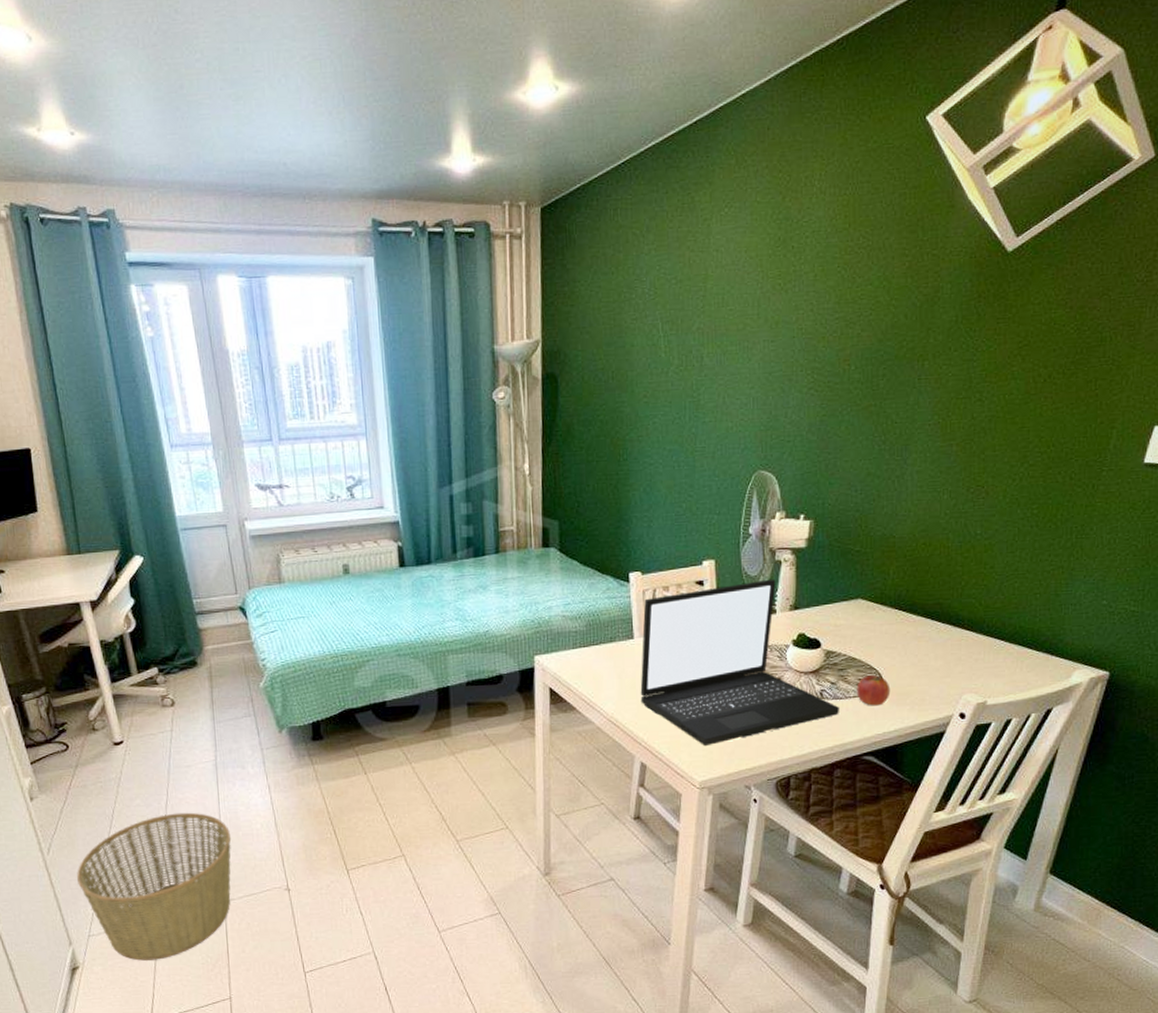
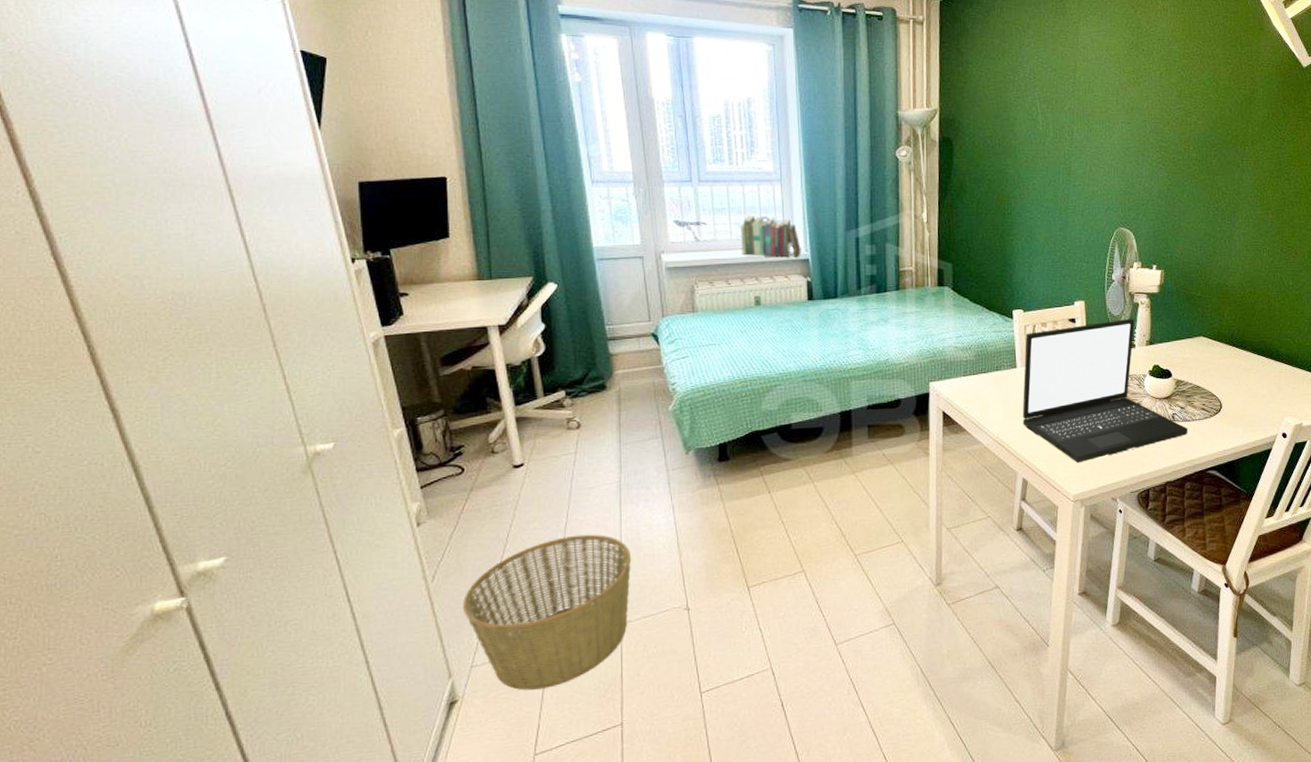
books: none [325,474,391,520] -> present [741,215,801,257]
fruit: present [856,675,891,706] -> none [1201,401,1228,427]

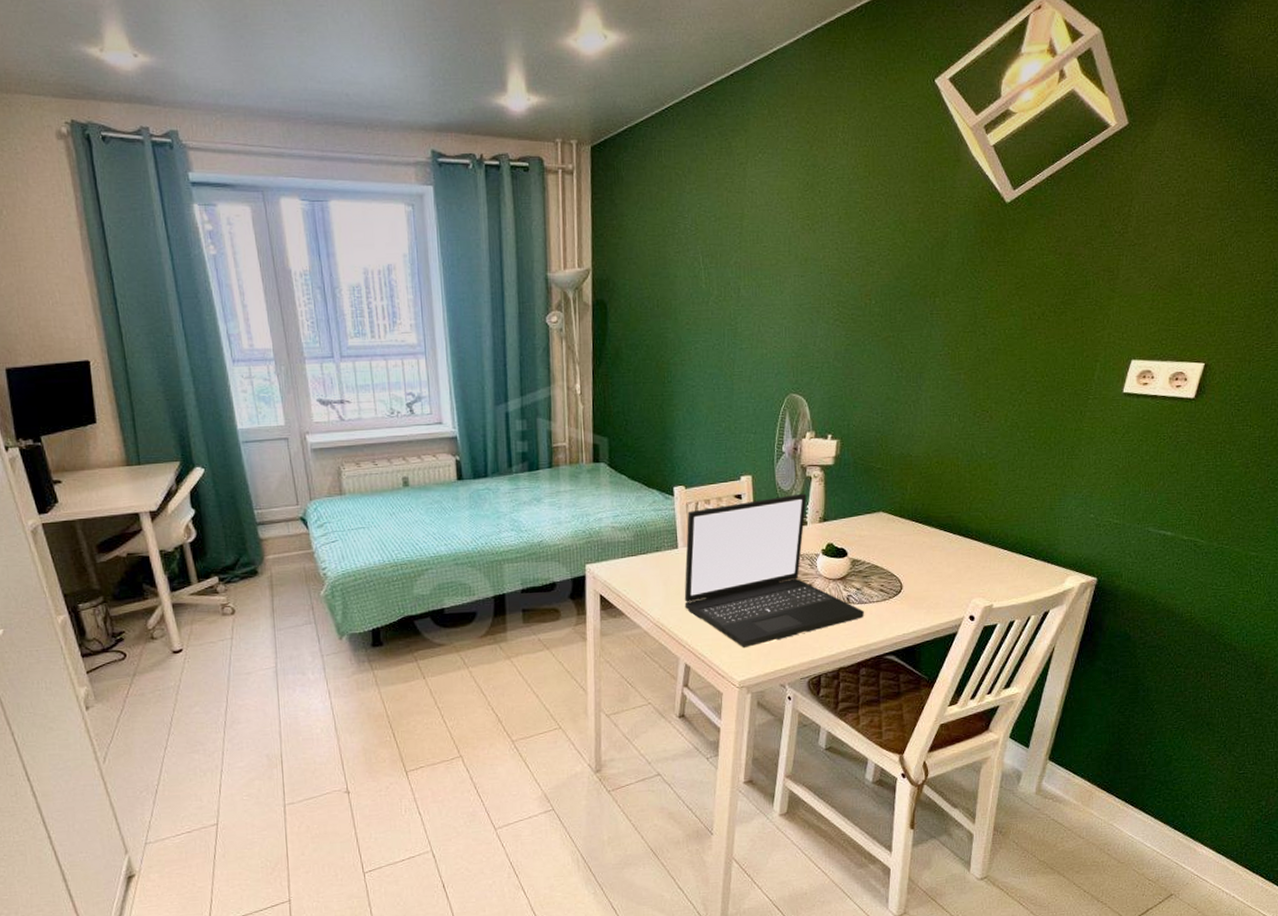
basket: present [463,534,632,690] -> none [134,718,292,867]
books: present [741,215,801,257] -> none [386,391,449,435]

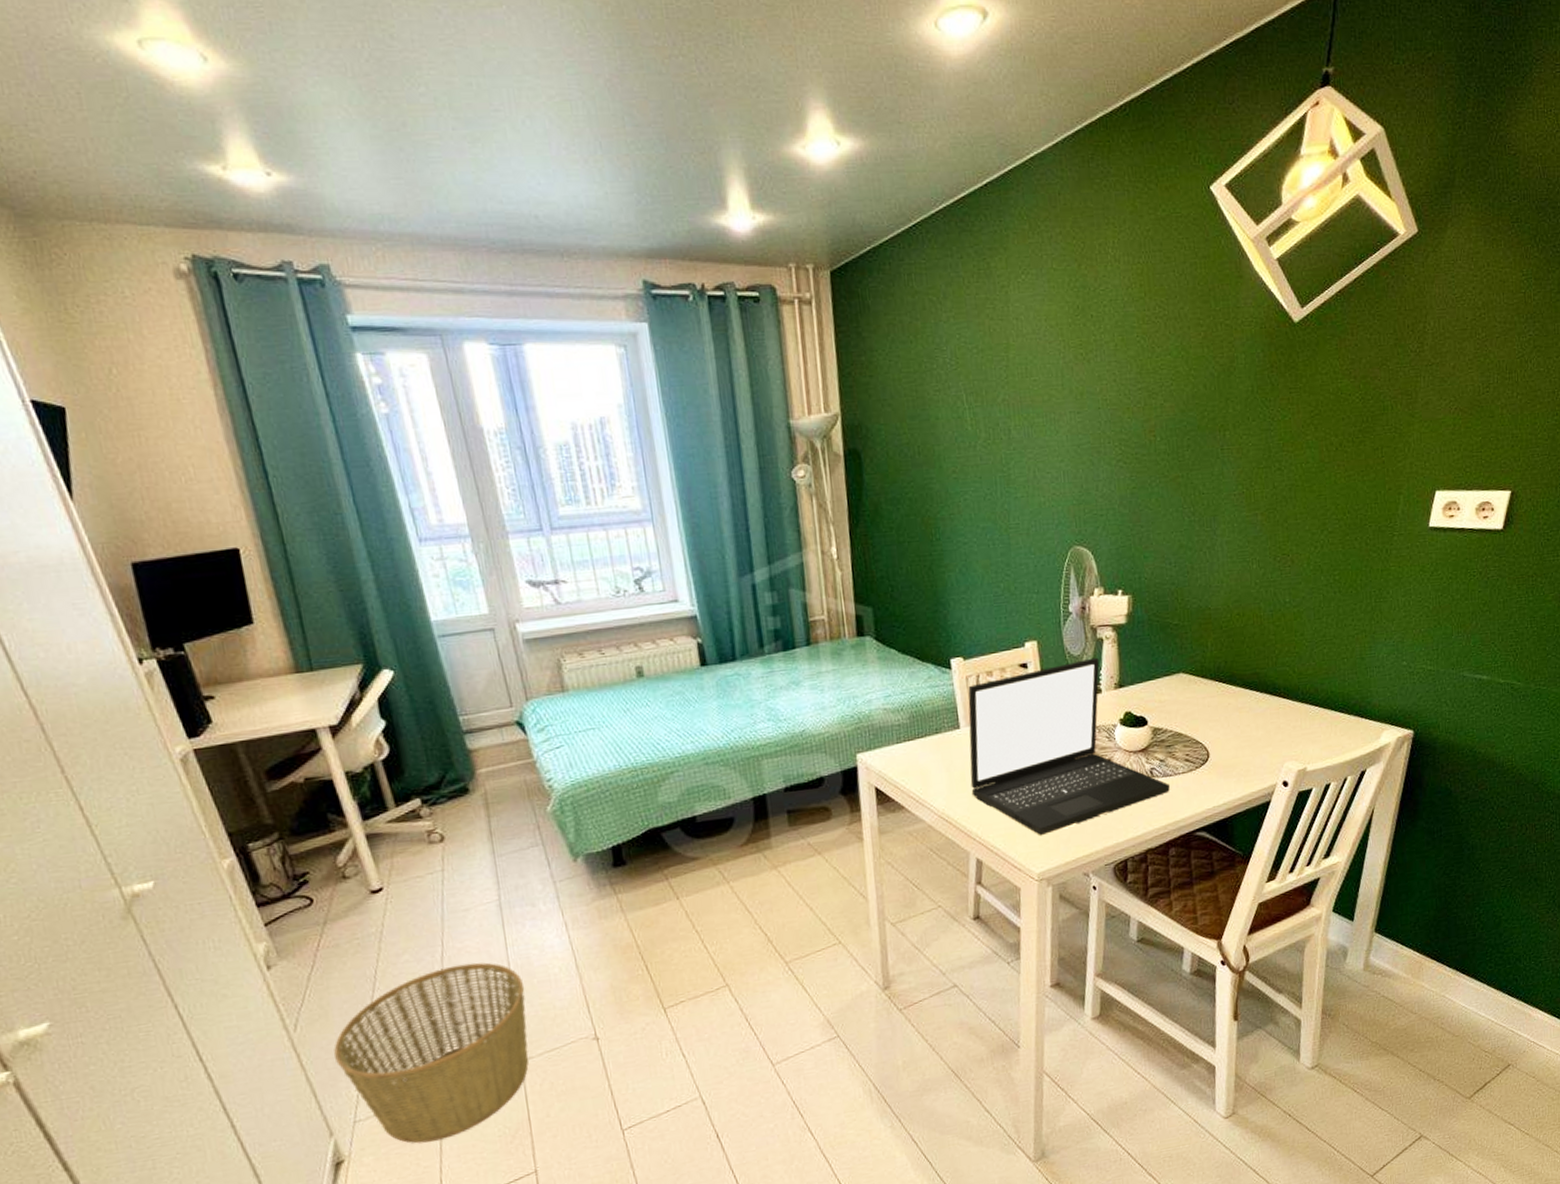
basket: none [134,718,292,867] -> present [334,962,528,1143]

